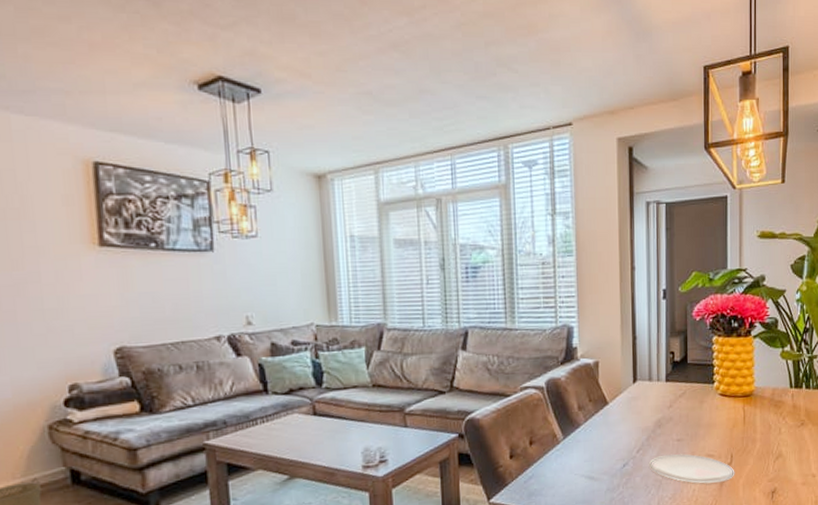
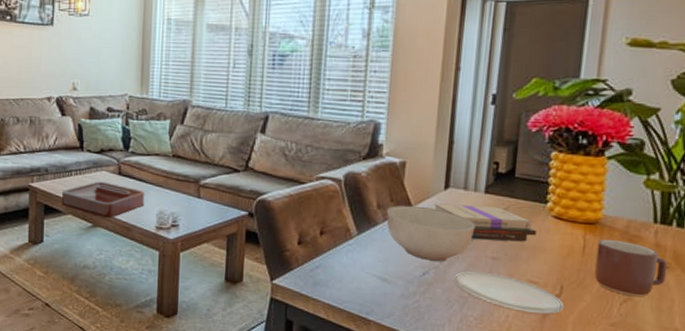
decorative tray: none [248,425,347,466] -> present [62,181,145,218]
bowl: none [587,402,662,452] -> present [387,205,476,261]
books: none [626,393,708,426] -> present [434,203,536,242]
mug: none [754,406,803,454] -> present [594,238,668,298]

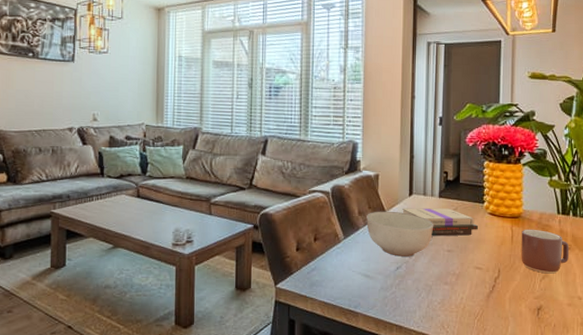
decorative tray: present [62,181,145,218] -> none [84,204,162,238]
plate: present [453,271,565,315] -> none [420,262,502,295]

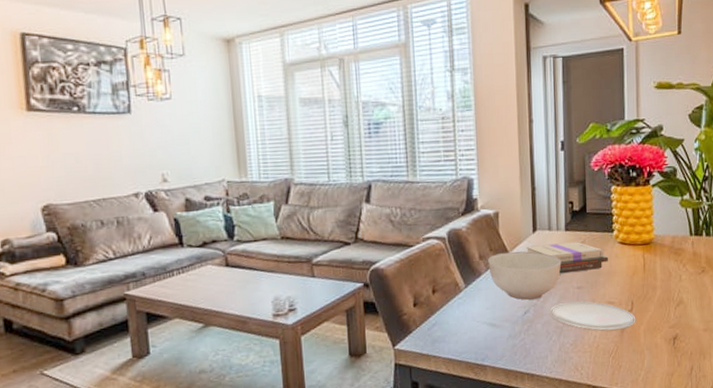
plate: none [420,262,502,295] -> present [549,301,636,332]
mug: present [521,229,570,274] -> none [653,254,704,301]

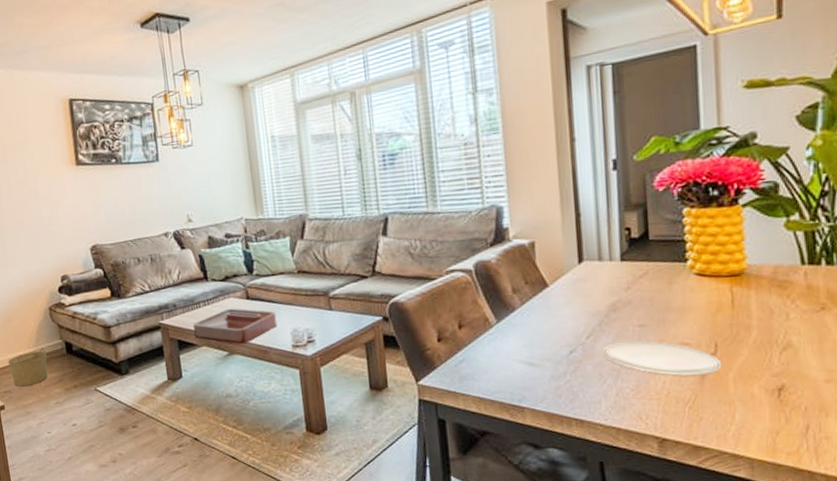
decorative tray: none [165,276,258,315] -> present [193,308,278,344]
bowl: present [488,251,562,300] -> none [523,284,617,338]
books: present [526,241,608,274] -> none [571,273,680,310]

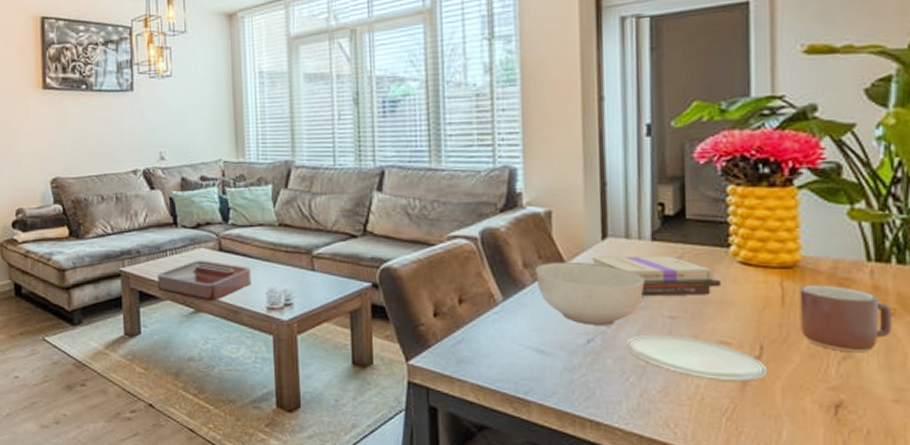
bowl: none [523,284,617,338] -> present [536,261,645,325]
books: none [571,273,680,310] -> present [592,256,721,297]
mug: none [746,287,824,344] -> present [799,284,893,353]

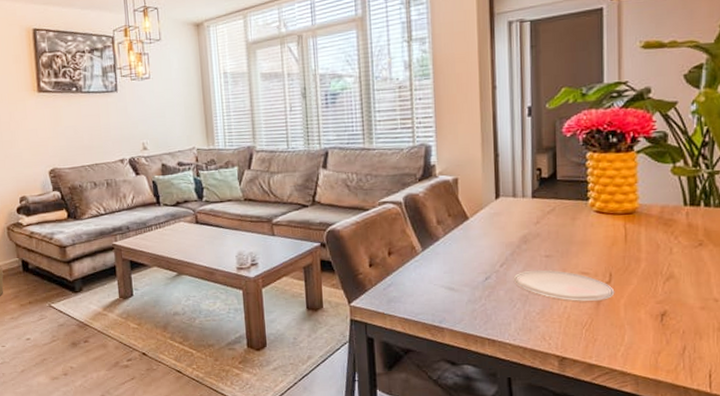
decorative tray: present [158,260,252,301] -> none [145,232,224,265]
bowl: present [536,261,645,325] -> none [446,217,528,266]
books: present [592,256,721,297] -> none [488,209,582,242]
mug: present [799,284,893,353] -> none [637,225,701,275]

